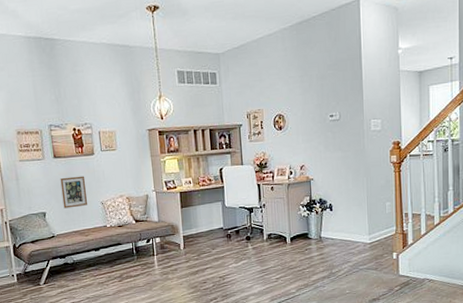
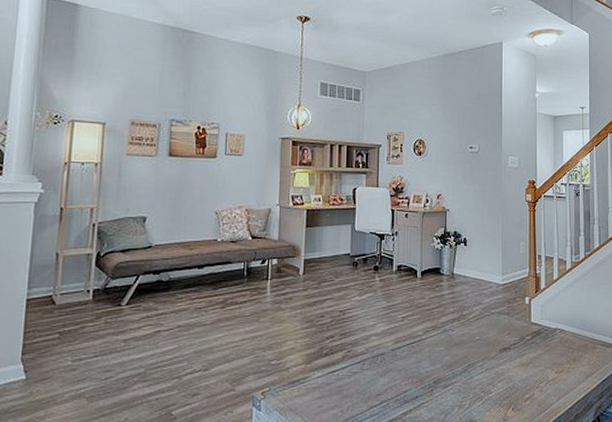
picture frame: present [60,176,88,209] -> none [169,179,202,215]

